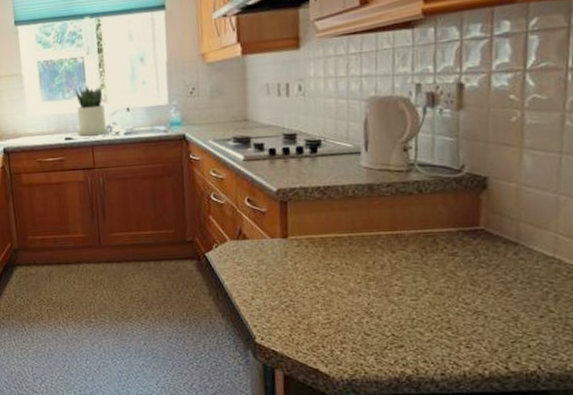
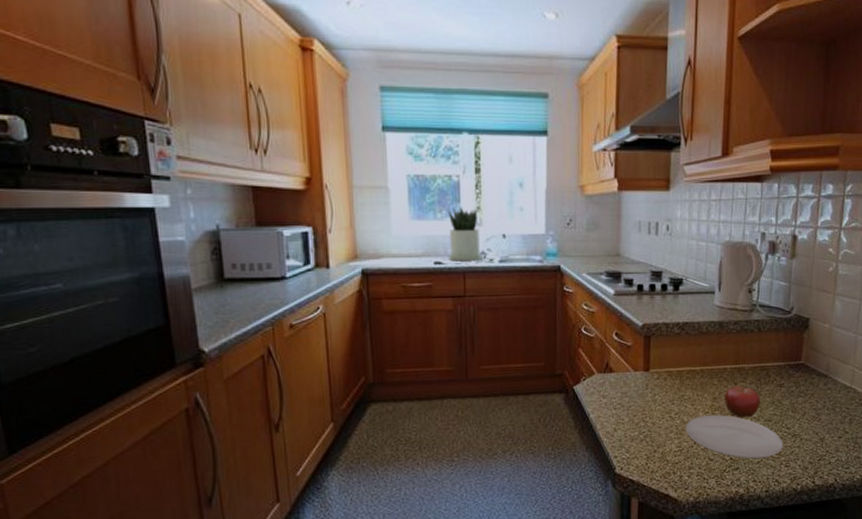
plate: none [334,285,462,337] -> present [686,414,784,460]
fruit: none [379,253,428,289] -> present [724,384,761,417]

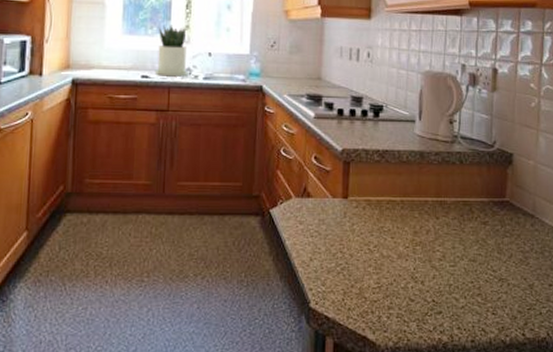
plate: present [686,414,784,460] -> none [385,250,490,304]
fruit: present [724,384,761,417] -> none [425,220,465,255]

